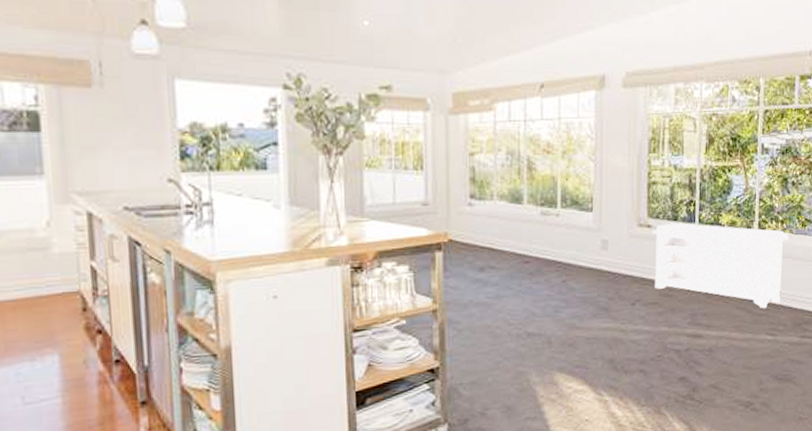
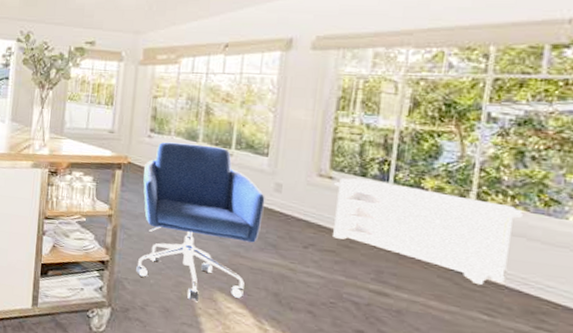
chair: none [467,207,594,390] -> present [136,142,265,301]

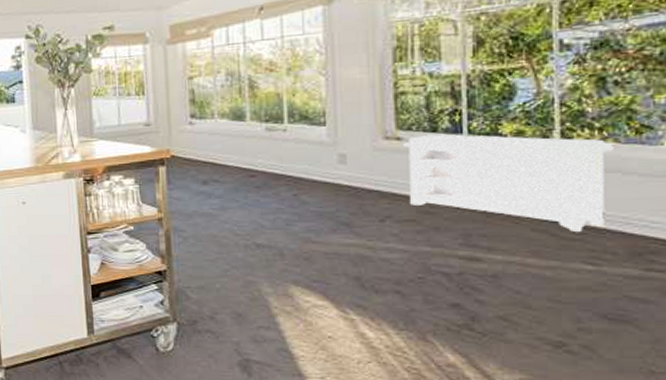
chair: present [136,142,265,301] -> none [189,123,330,300]

